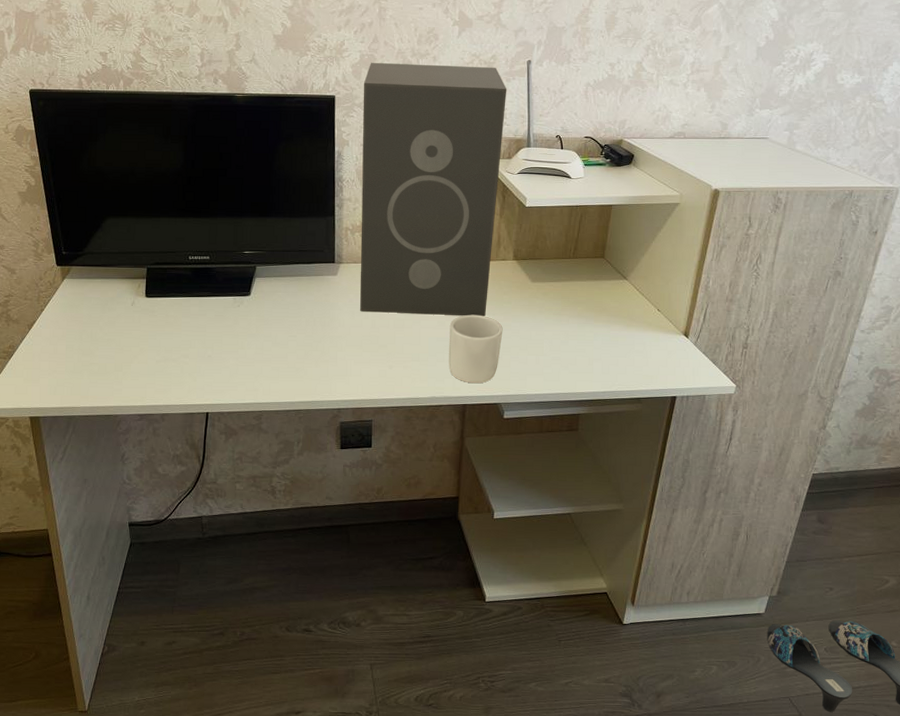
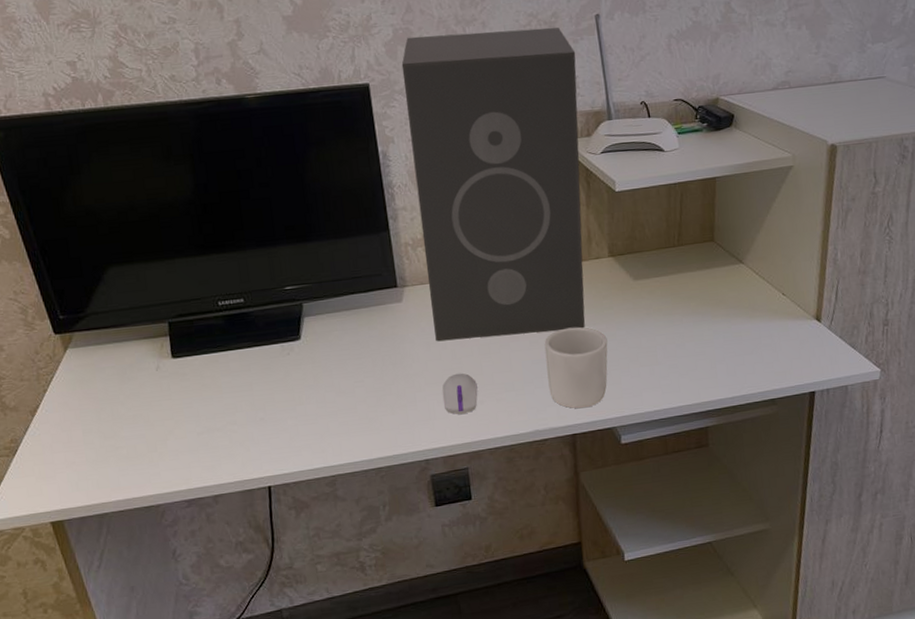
computer mouse: none [359,340,389,375] -> present [442,373,478,415]

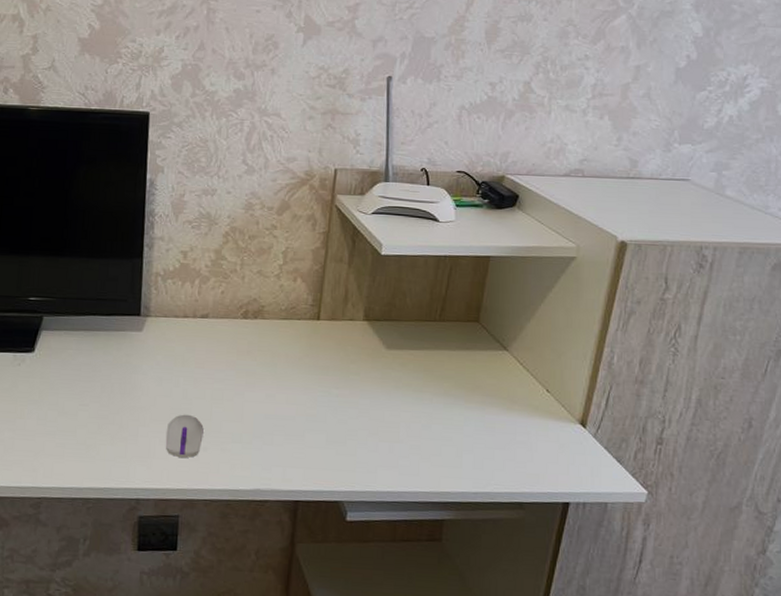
speaker: present [401,27,585,341] -> none [169,73,362,390]
mug: present [544,326,608,409] -> none [278,386,348,475]

